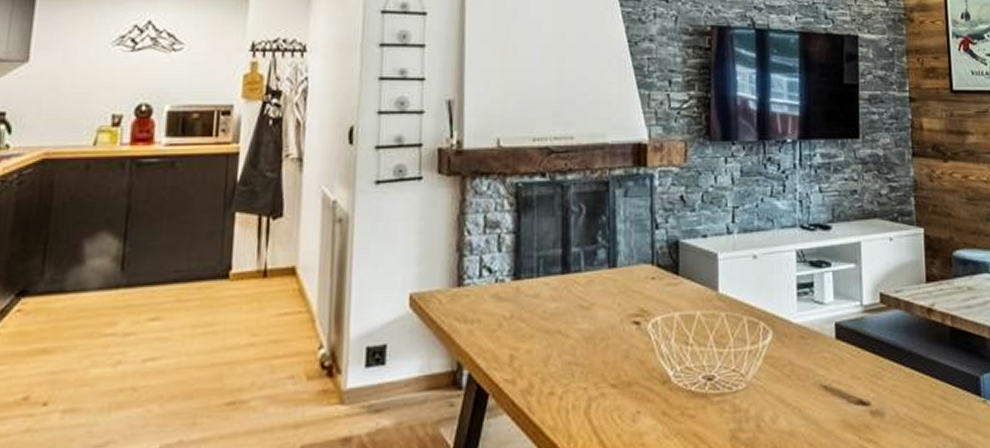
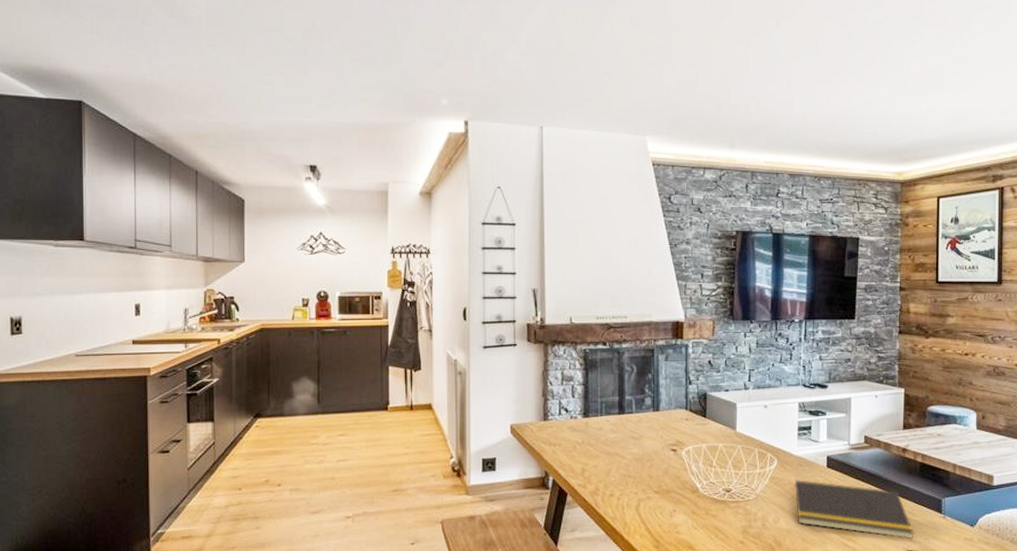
notepad: none [793,357,950,436] -> present [792,479,914,540]

